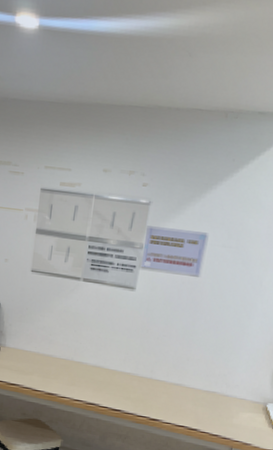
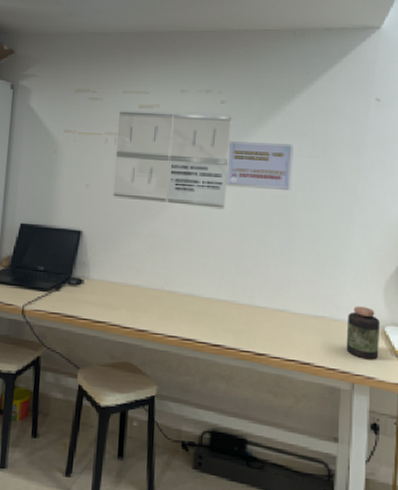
jar: none [230,385,264,430] -> present [346,306,381,360]

